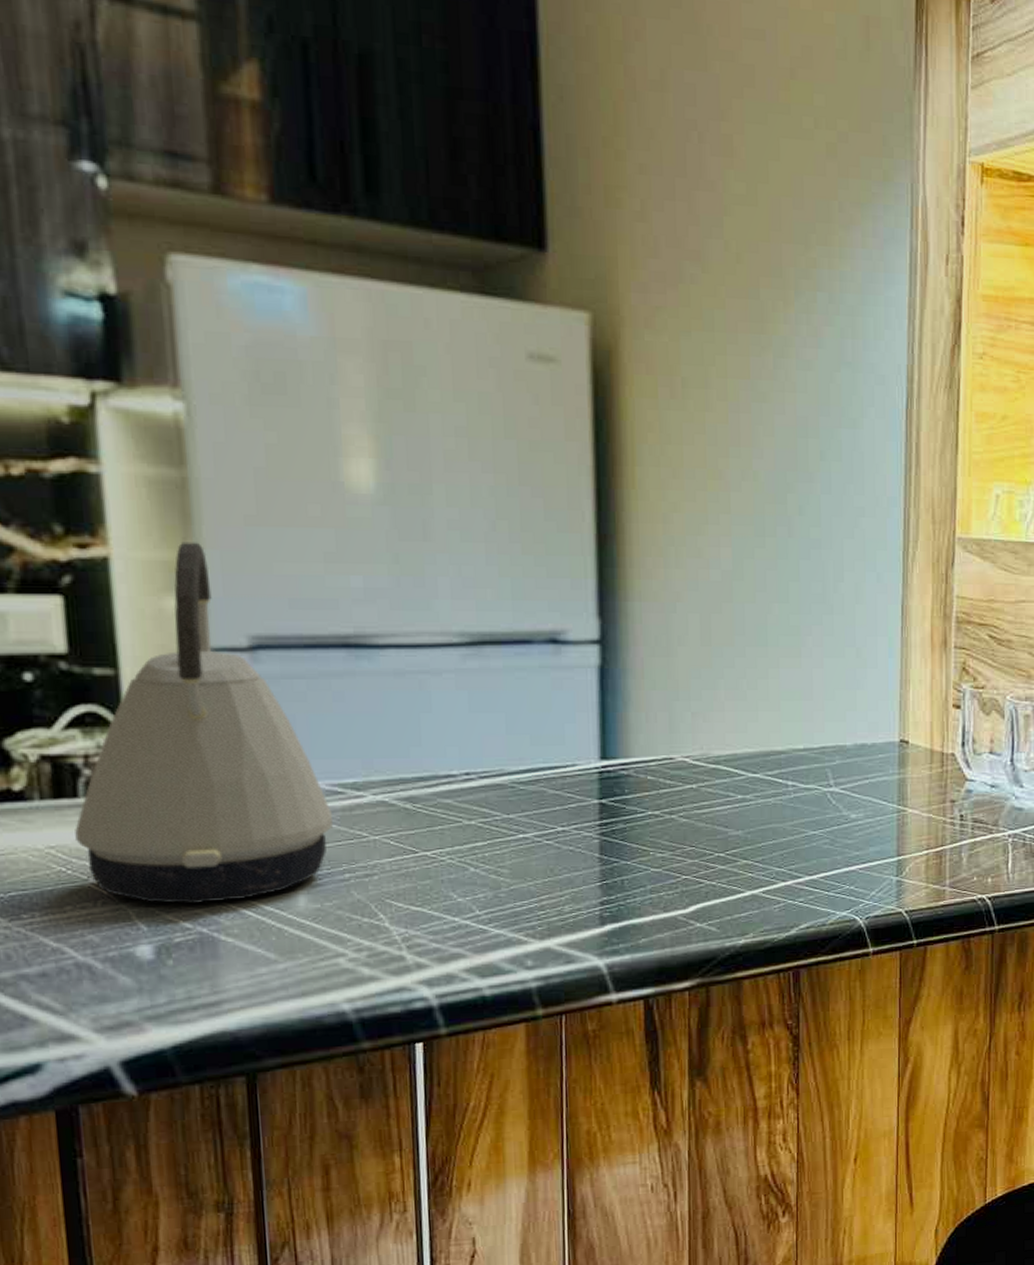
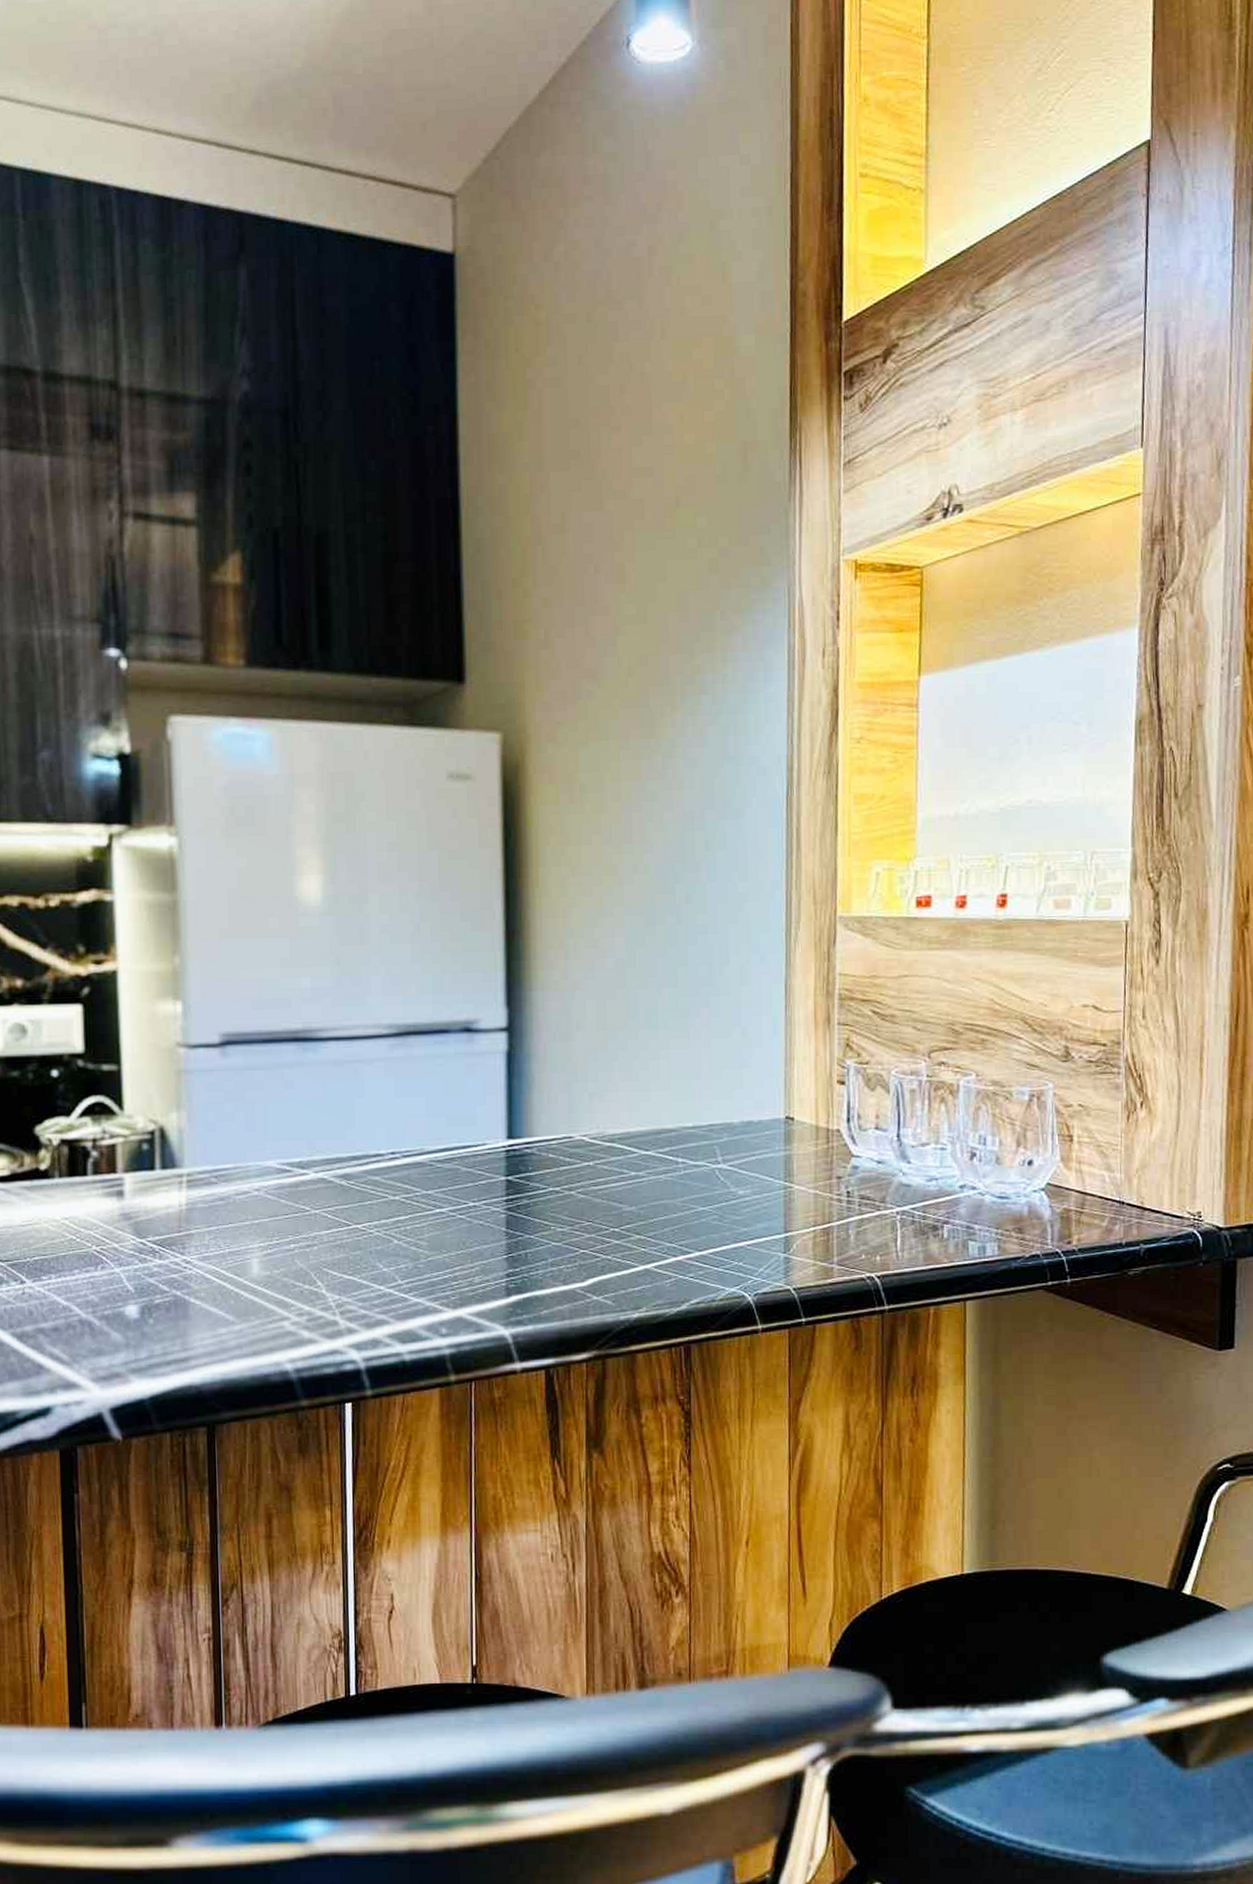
kettle: present [75,542,333,904] -> none [84,954,282,1269]

